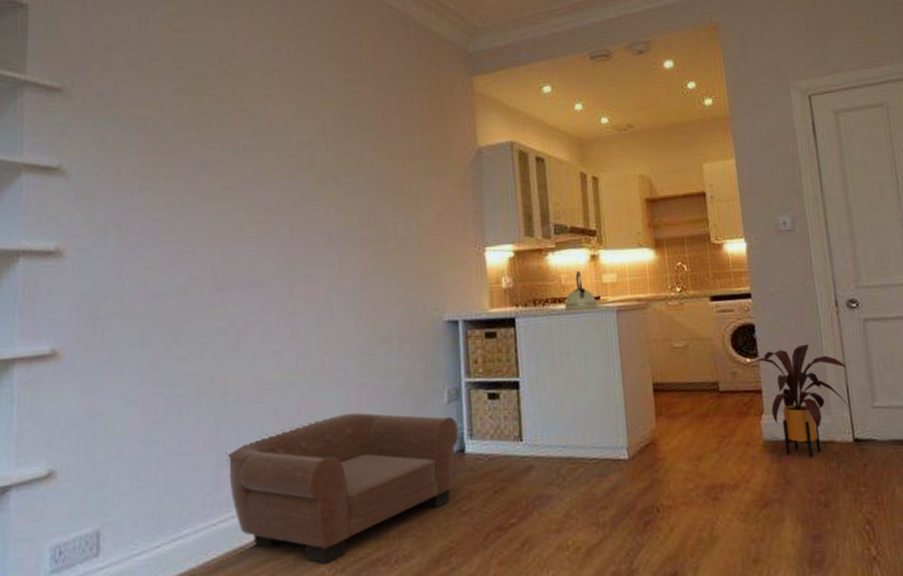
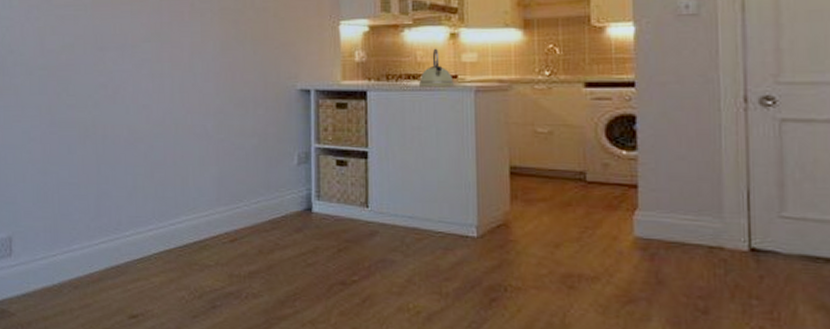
dog bed: present [225,412,459,564] -> none [105,165,307,289]
house plant: present [745,343,851,458] -> none [620,141,750,262]

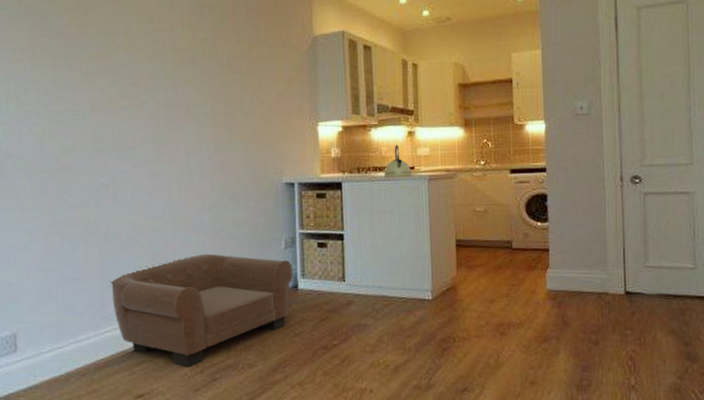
dog bed: none [105,165,307,289] -> present [109,253,293,366]

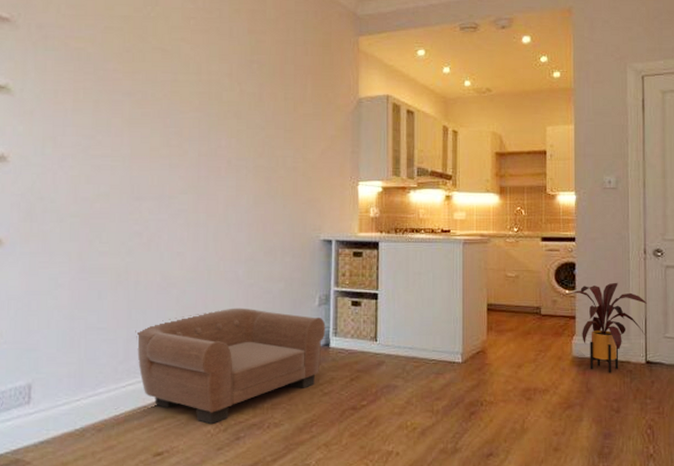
kettle: present [383,144,413,178] -> none [420,207,448,240]
house plant: none [536,212,625,306] -> present [565,282,647,373]

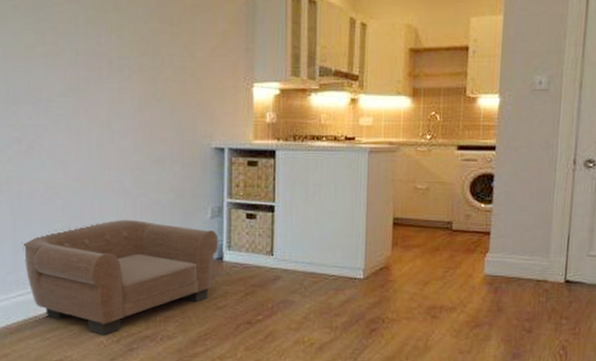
house plant: present [565,282,647,373] -> none [479,196,572,292]

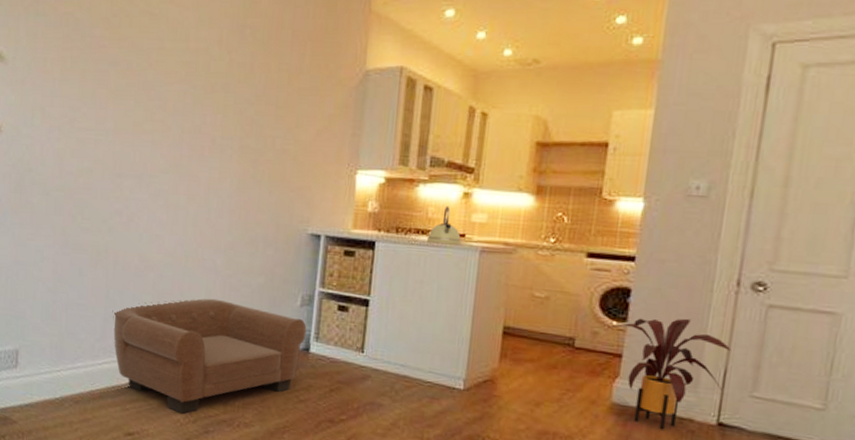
kettle: none [321,112,353,148] -> present [426,205,462,246]
house plant: none [479,196,572,292] -> present [610,318,731,430]

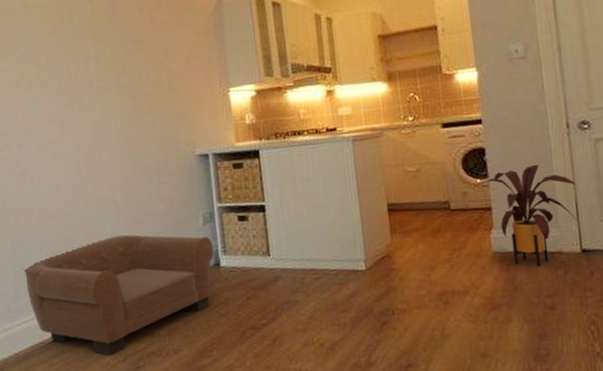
kettle: present [426,205,462,246] -> none [303,105,335,142]

